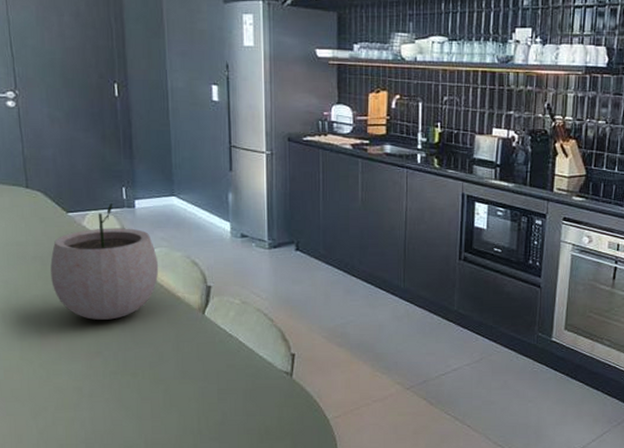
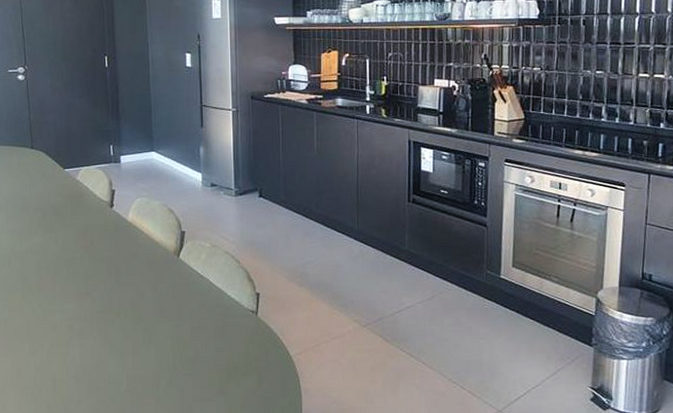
plant pot: present [50,203,159,320] -> none [49,160,140,264]

